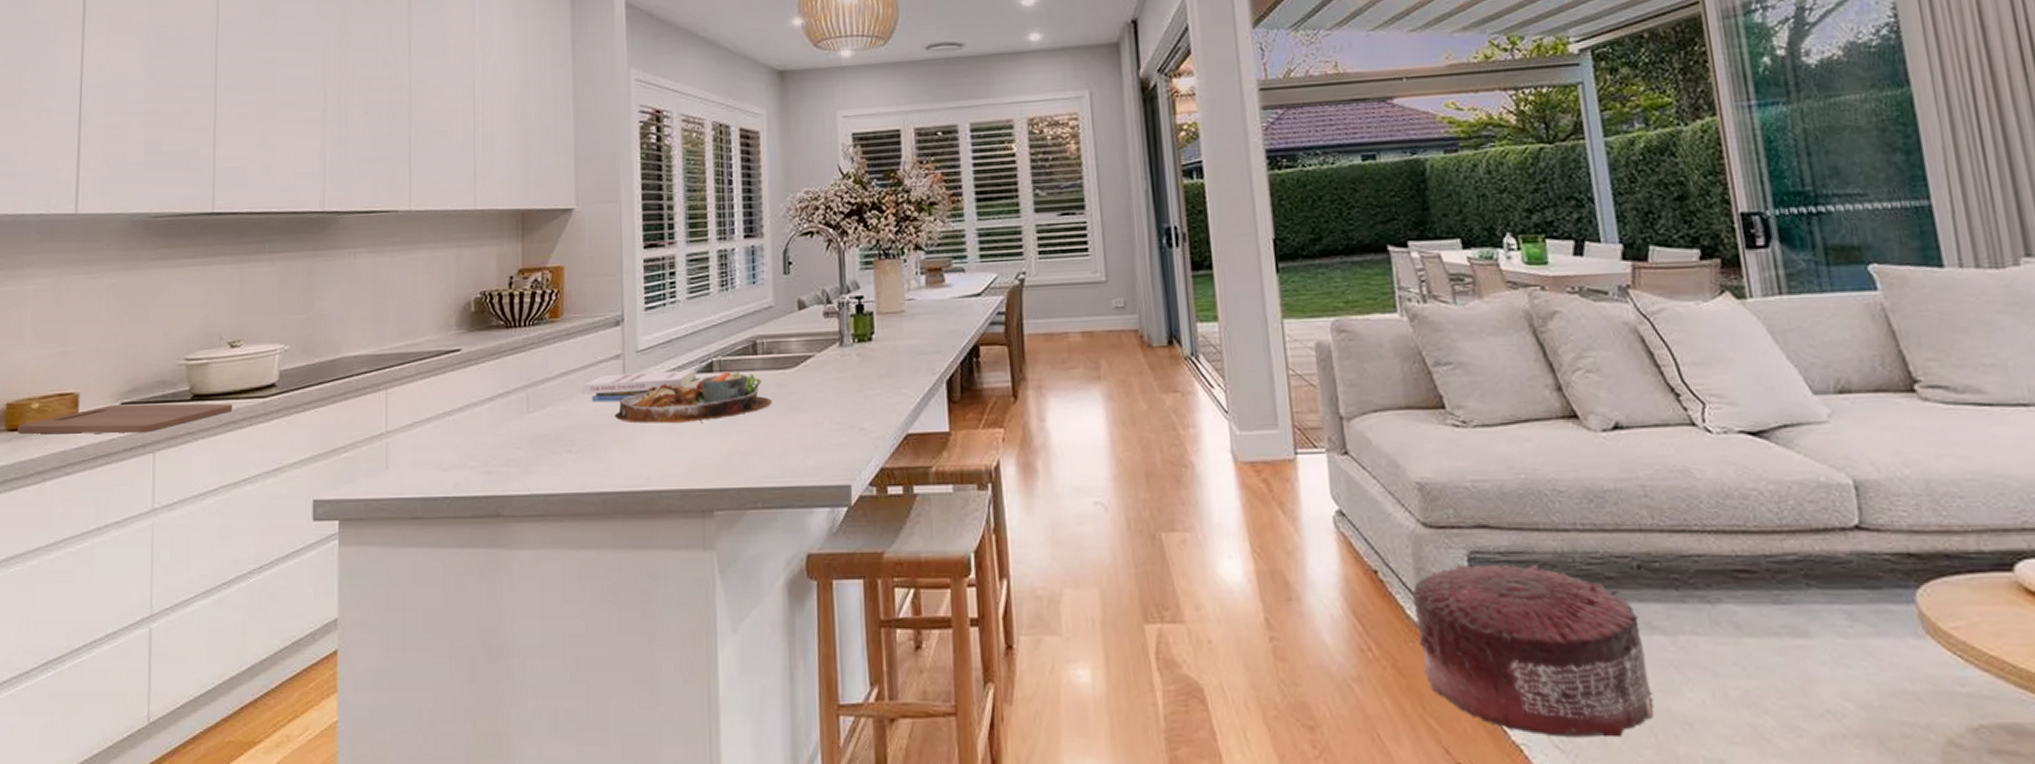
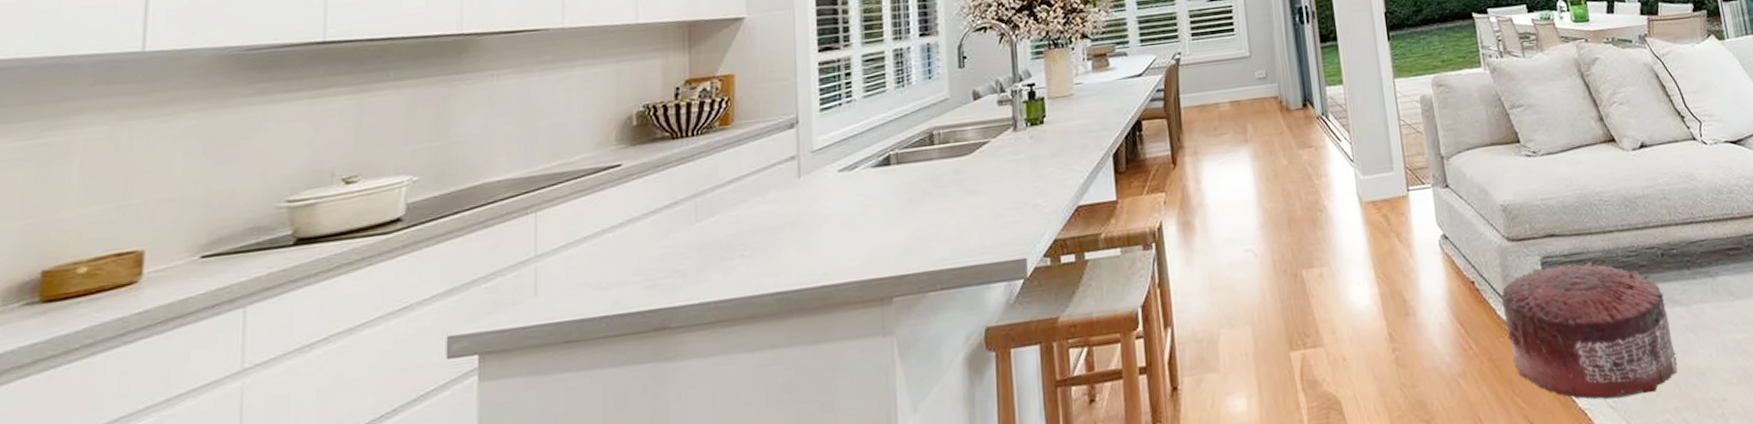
cutting board: present [17,403,233,434] -> none [57,244,348,305]
books: present [581,370,701,403] -> none [754,164,878,206]
food platter: present [614,371,772,425] -> none [789,163,949,222]

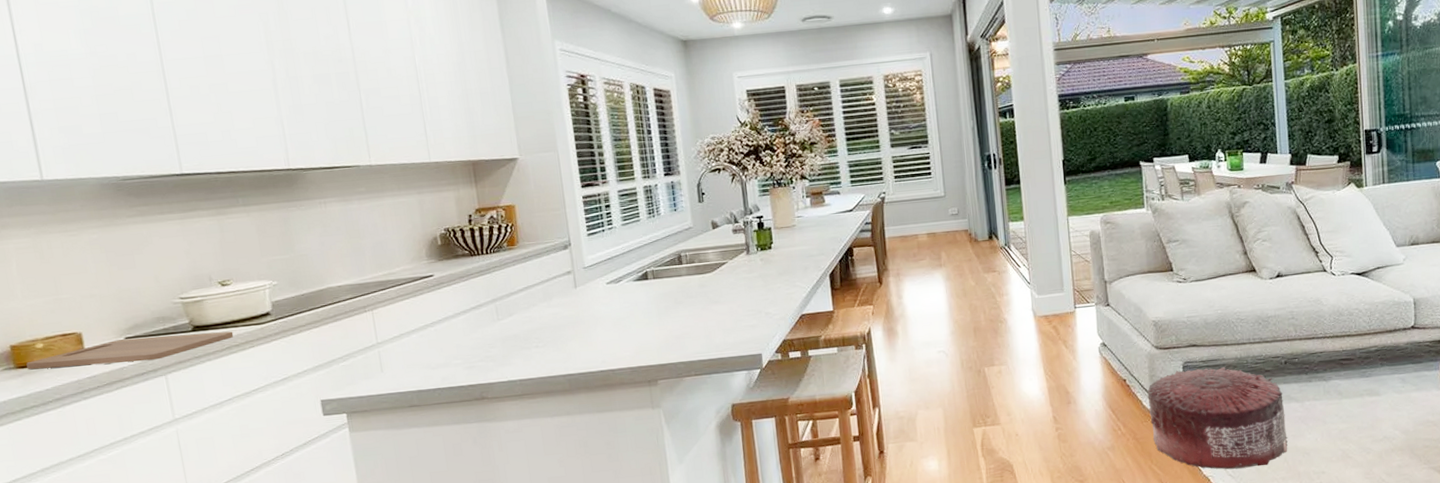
cutting board: none [57,244,348,305] -> present [26,331,234,370]

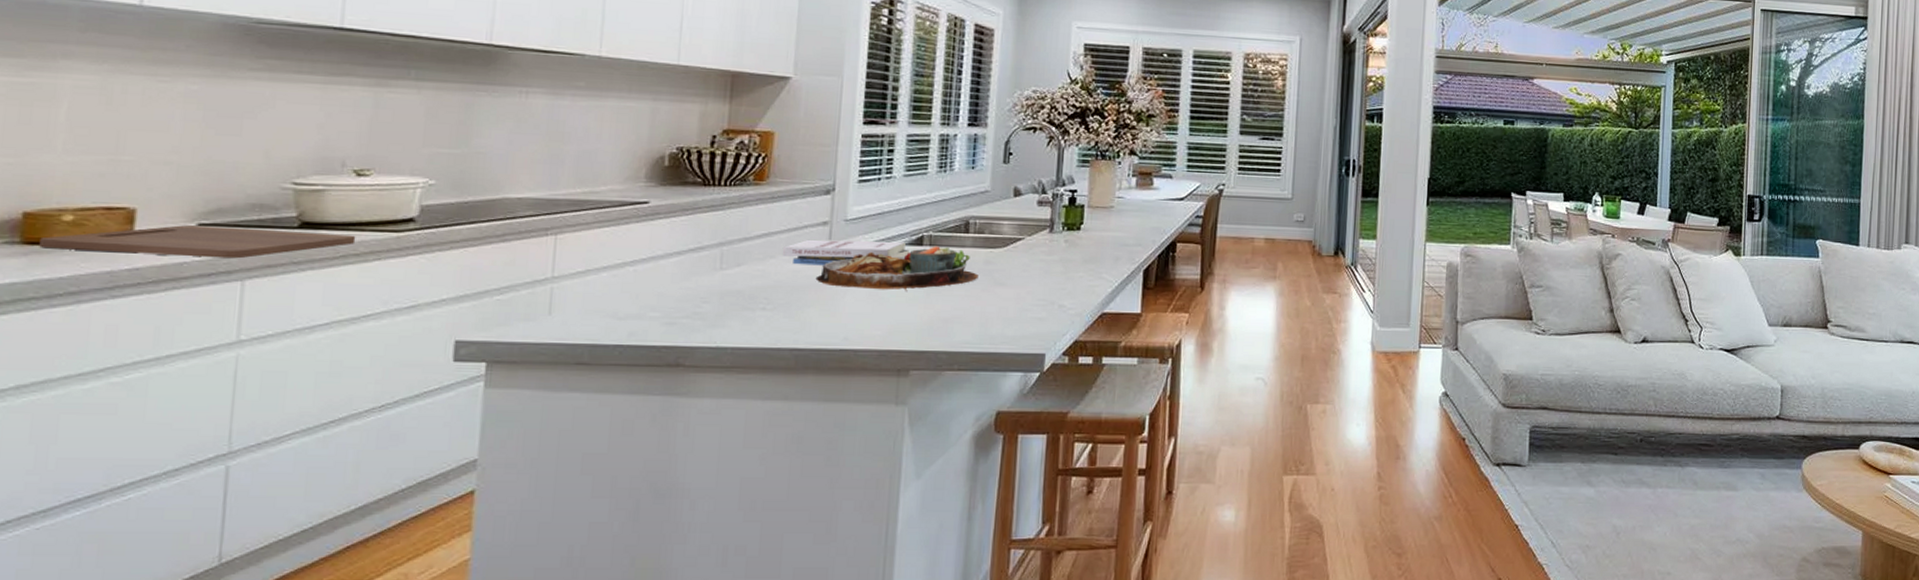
books: none [540,279,639,309] -> present [782,239,909,266]
food platter: none [571,278,697,322] -> present [815,246,979,292]
pouf: present [1147,366,1288,470] -> none [1486,434,1635,559]

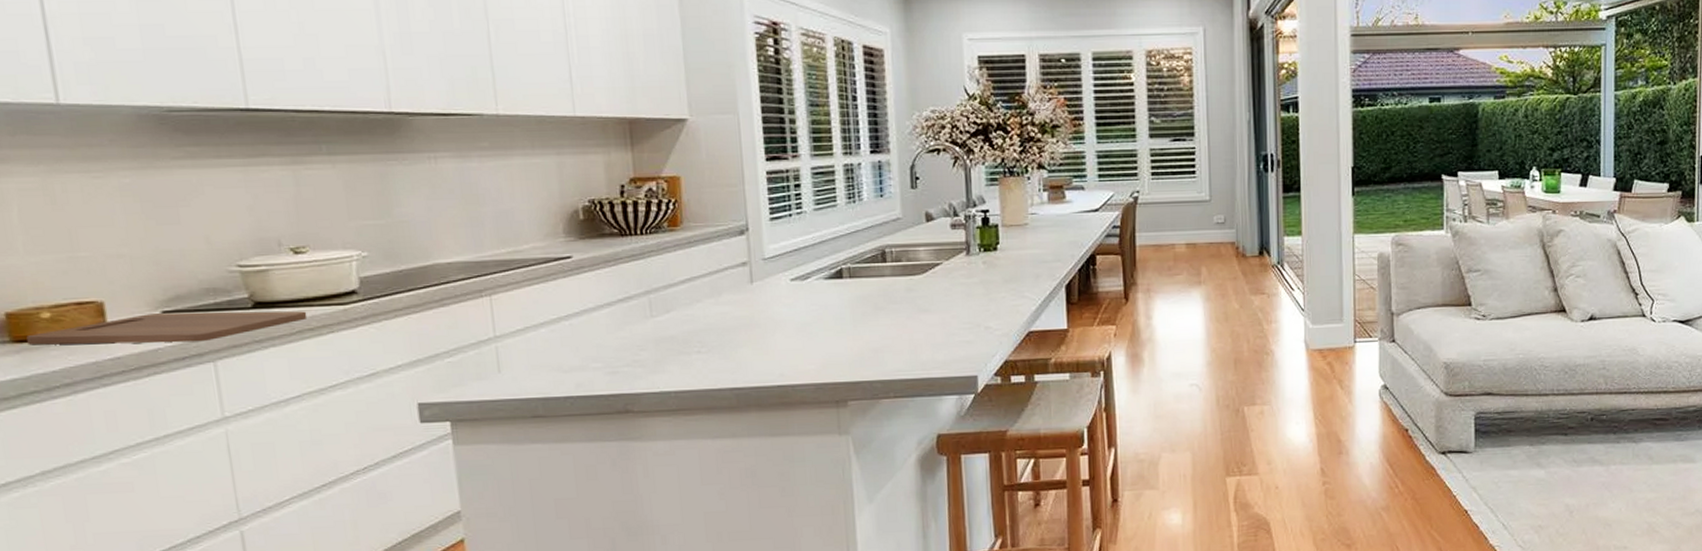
books: present [782,239,909,266] -> none [707,276,831,307]
food platter: present [815,246,979,292] -> none [743,277,902,326]

